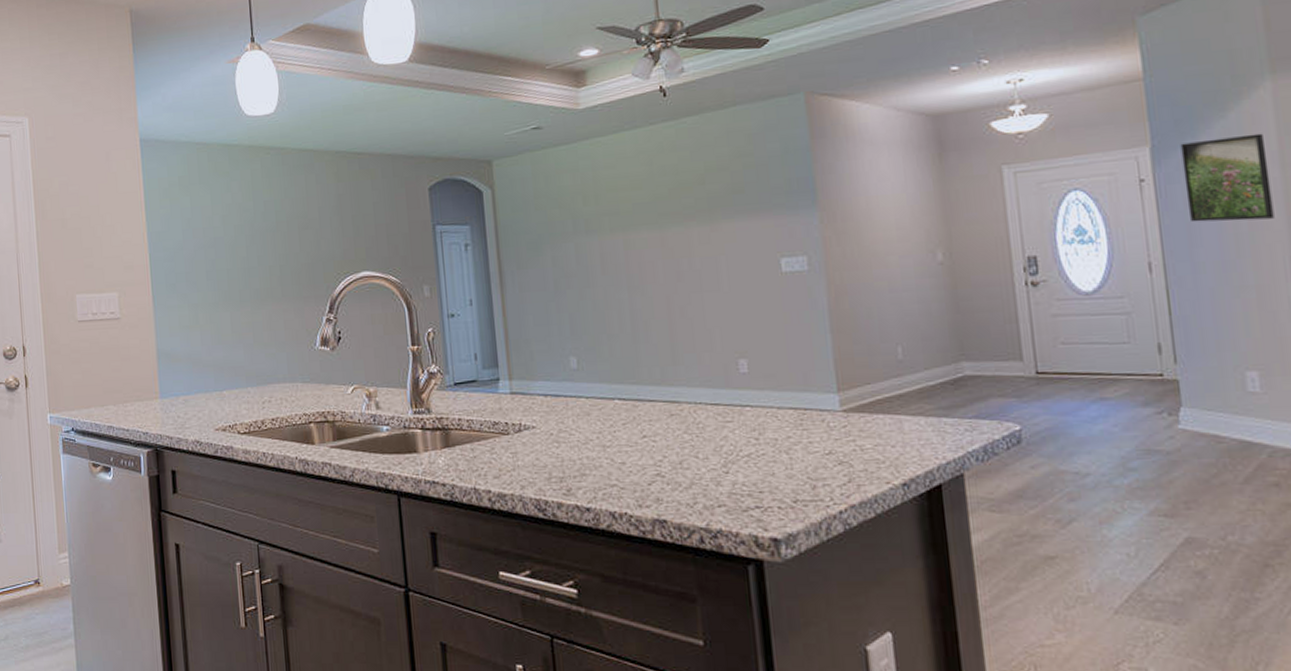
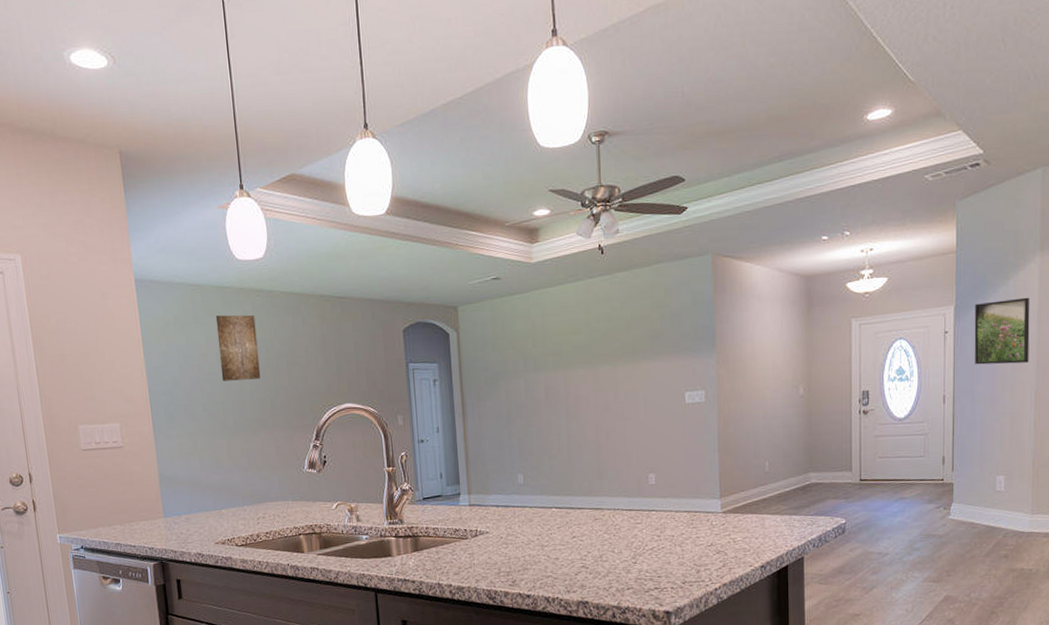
wall art: none [222,174,269,247] -> present [215,315,261,381]

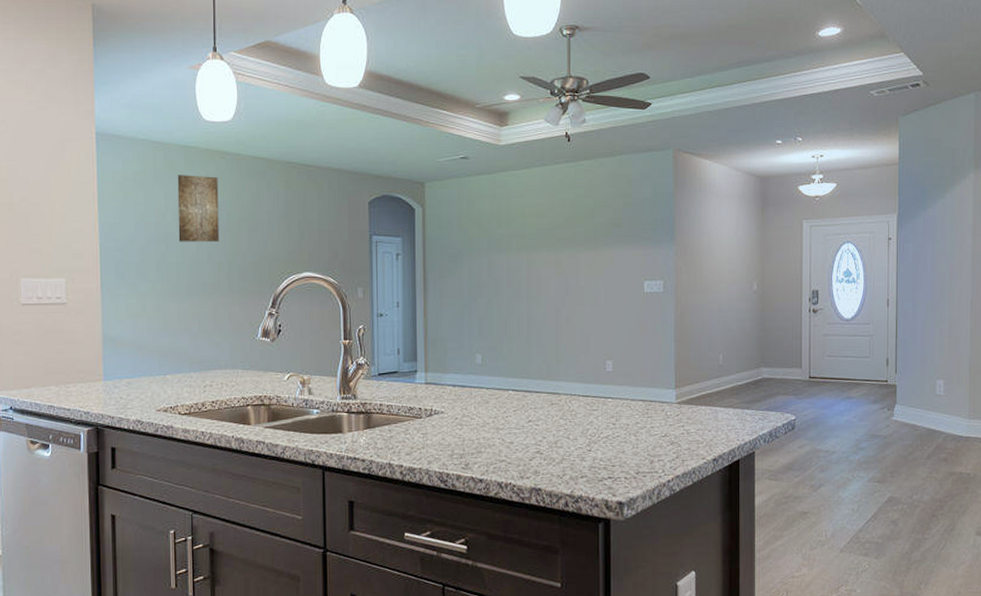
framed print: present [974,297,1030,365] -> none [915,211,966,273]

